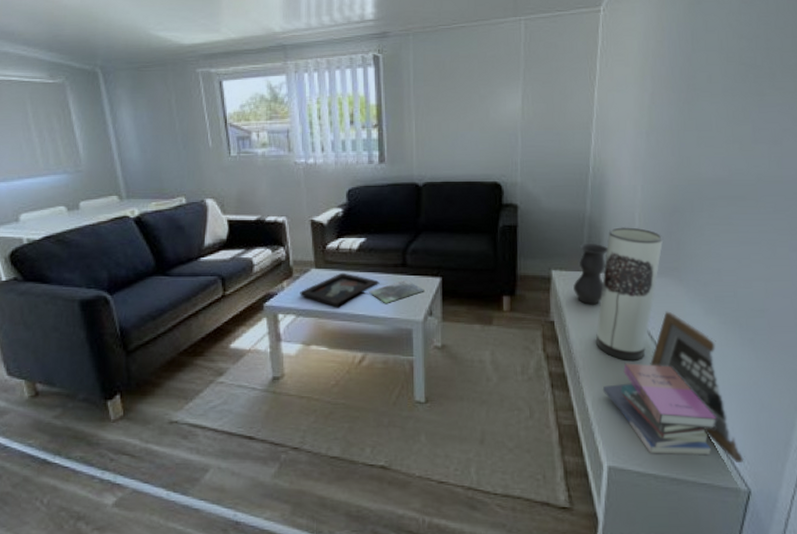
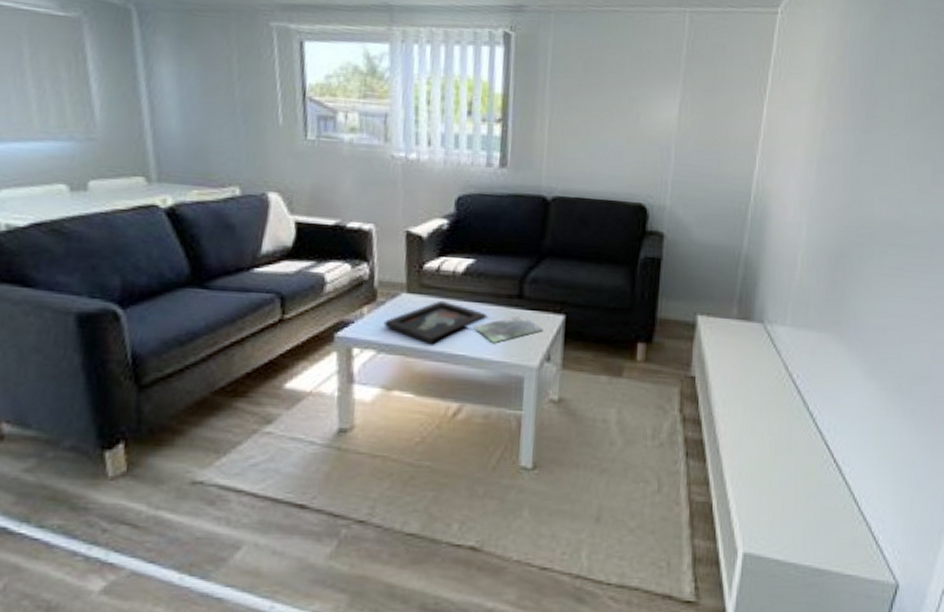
vase: present [573,243,608,305] -> none [721,285,764,360]
table lamp: present [595,227,664,360] -> none [741,269,827,428]
books: present [602,363,718,456] -> none [744,430,870,543]
picture frame: present [650,311,745,464] -> none [800,372,896,553]

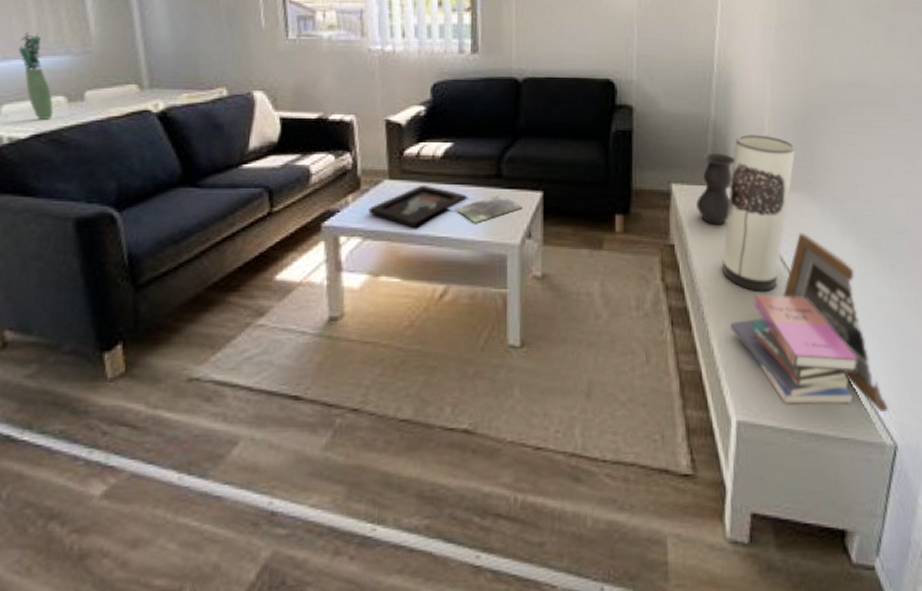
vase: none [17,114,55,209] -> present [18,32,54,120]
vase: none [721,285,764,360] -> present [696,152,735,225]
table lamp: none [741,269,827,428] -> present [721,134,796,291]
books: none [744,430,870,543] -> present [729,294,859,405]
picture frame: none [800,372,896,553] -> present [783,232,890,413]

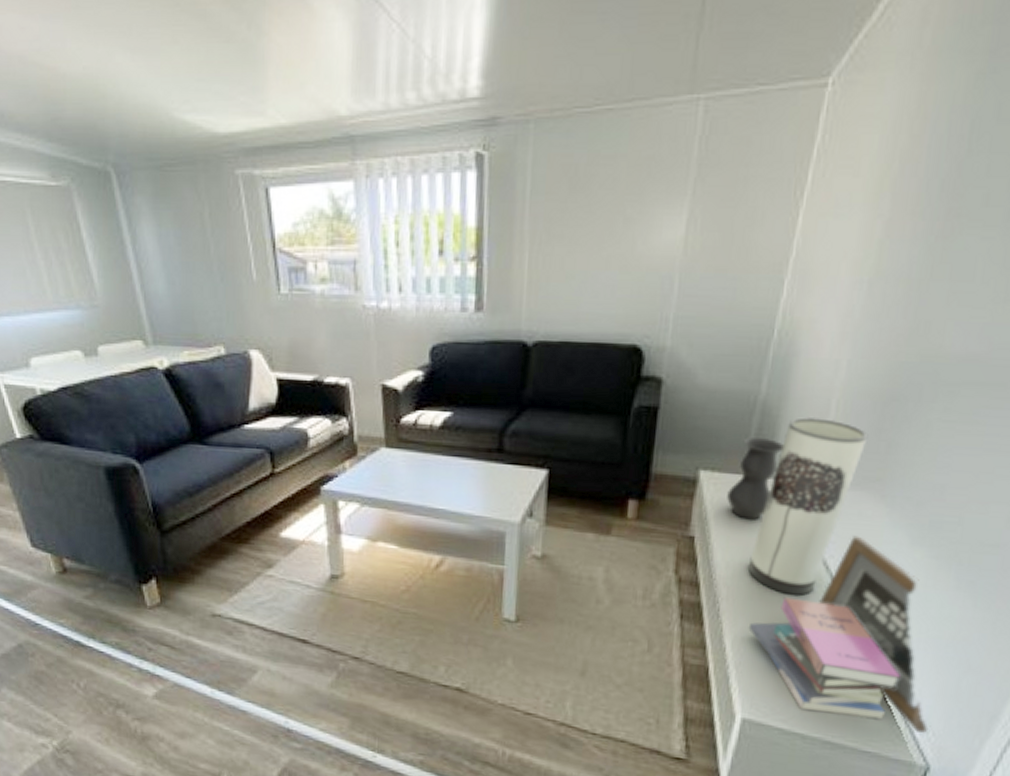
vase: present [18,32,54,120] -> none [36,286,74,374]
decorative tray: present [368,184,468,229] -> none [365,454,467,499]
magazine: present [455,195,522,224] -> none [453,470,525,499]

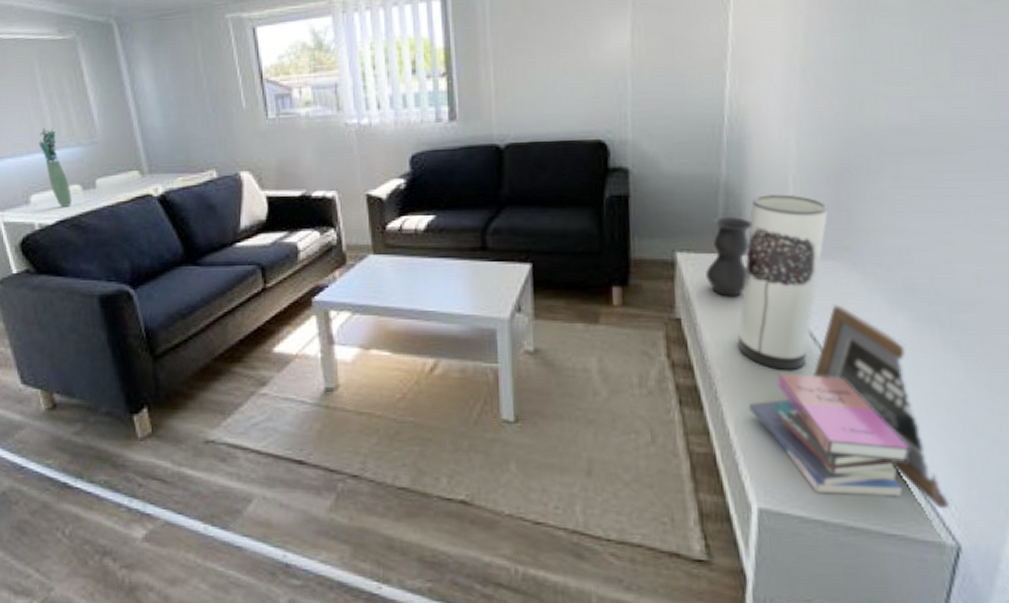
vase: none [36,286,74,374] -> present [39,127,72,207]

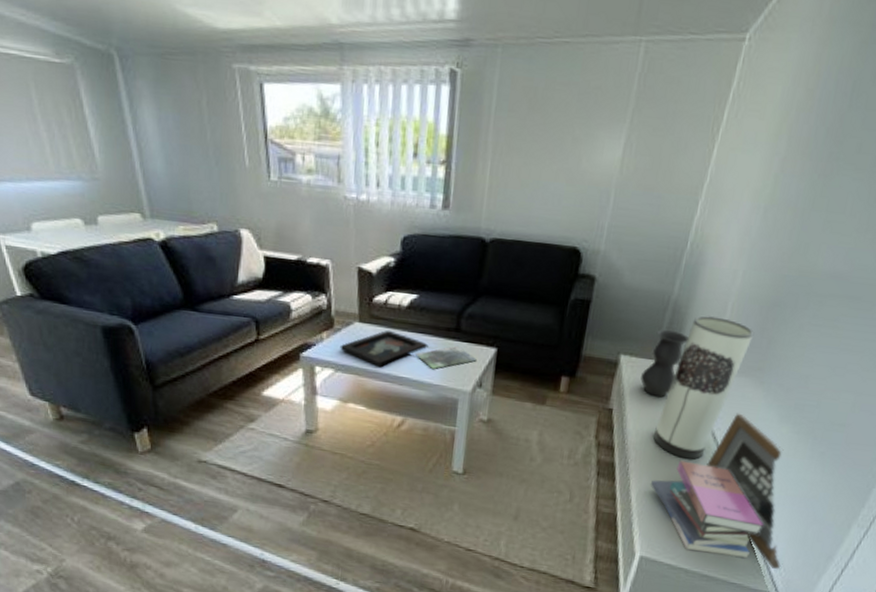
vase: present [39,127,72,207] -> none [38,156,74,239]
decorative tray: none [355,258,453,303] -> present [340,330,428,368]
magazine: none [440,268,511,298] -> present [416,346,477,370]

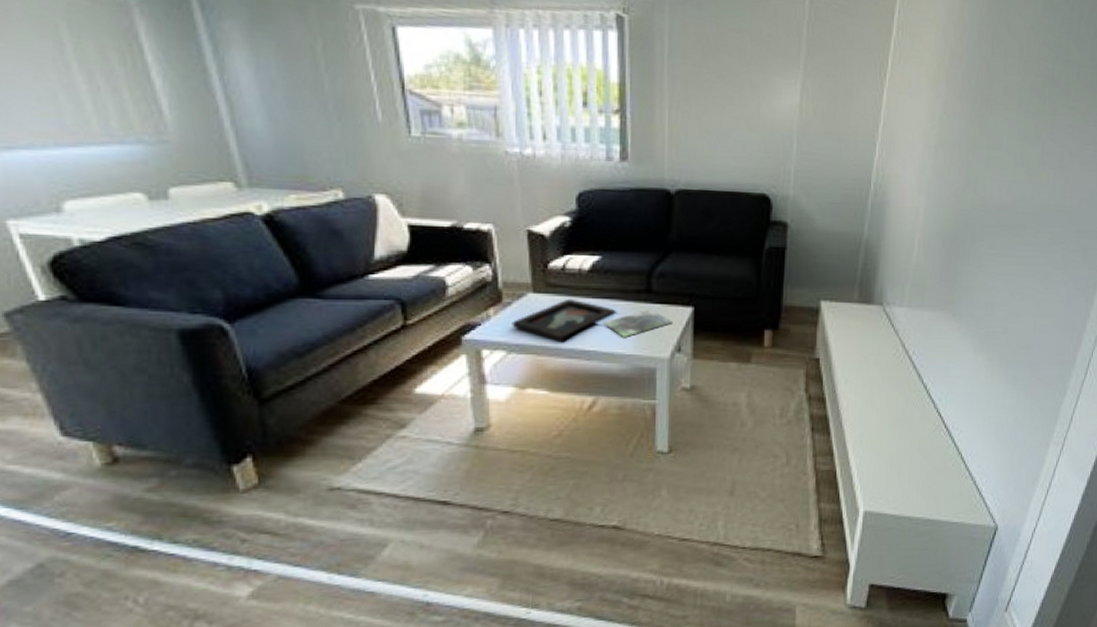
vase: present [640,329,689,398] -> none [843,270,883,341]
books: present [650,460,764,558] -> none [865,403,975,496]
table lamp: present [653,315,755,460] -> none [861,254,941,400]
picture frame: present [706,413,784,570] -> none [915,347,996,501]

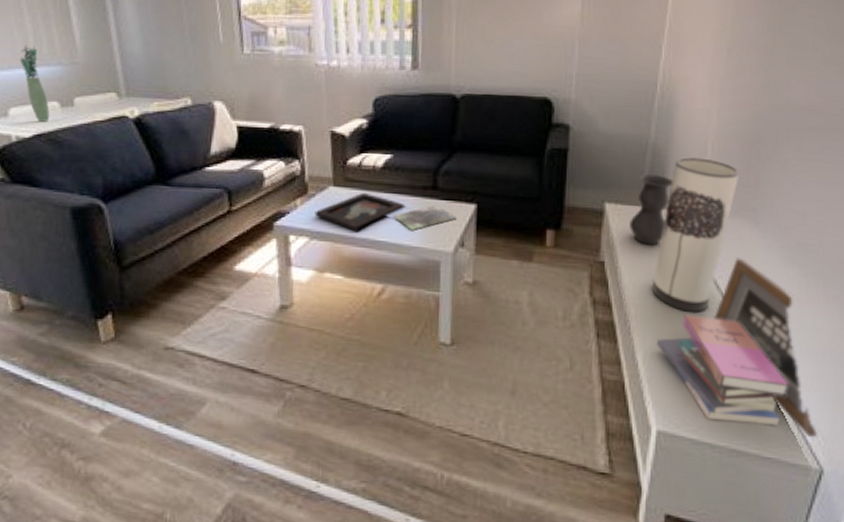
vase: none [73,114,132,220] -> present [20,45,50,122]
vase: none [843,270,883,341] -> present [629,173,673,246]
table lamp: none [861,254,941,400] -> present [651,157,740,312]
books: none [865,403,975,496] -> present [656,314,790,426]
picture frame: none [915,347,996,501] -> present [714,257,820,439]

